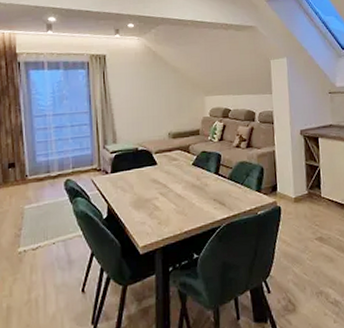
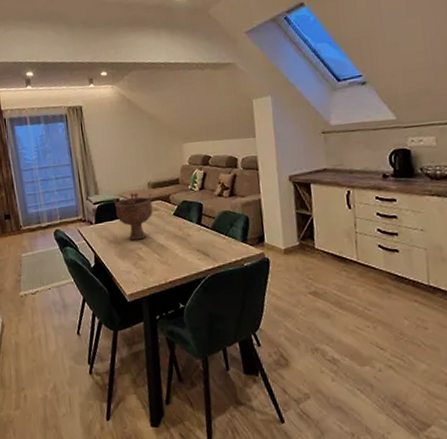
decorative bowl: none [131,142,172,190] -> present [112,192,153,241]

